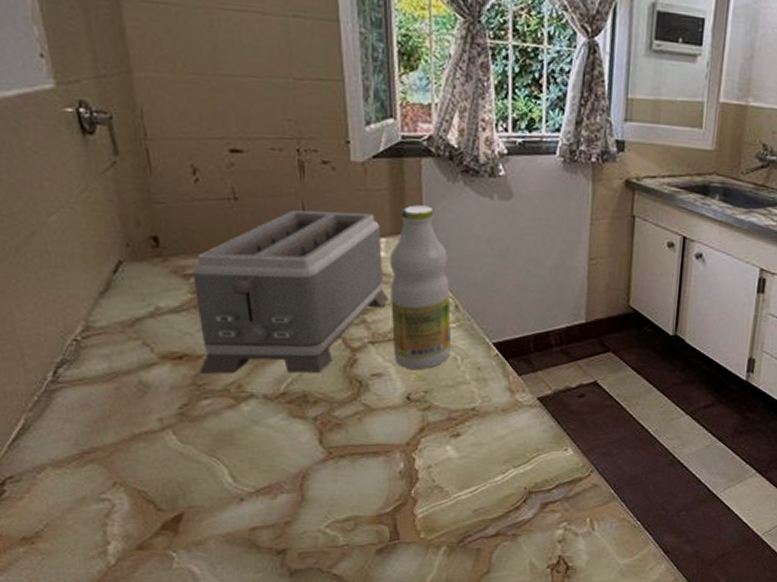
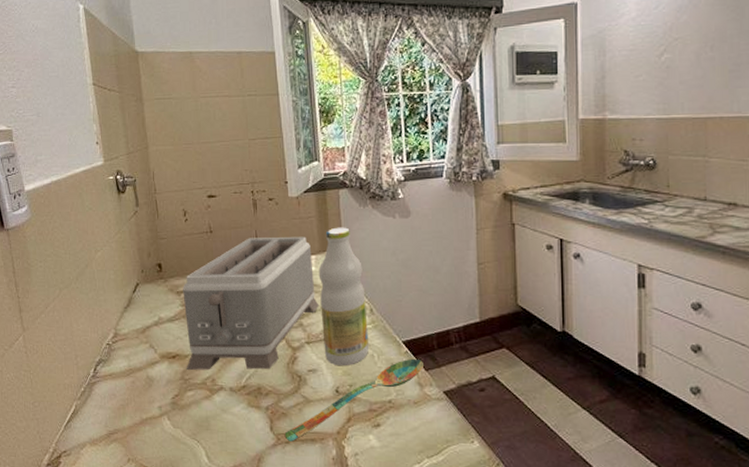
spoon: none [338,362,516,455] -> present [284,358,423,442]

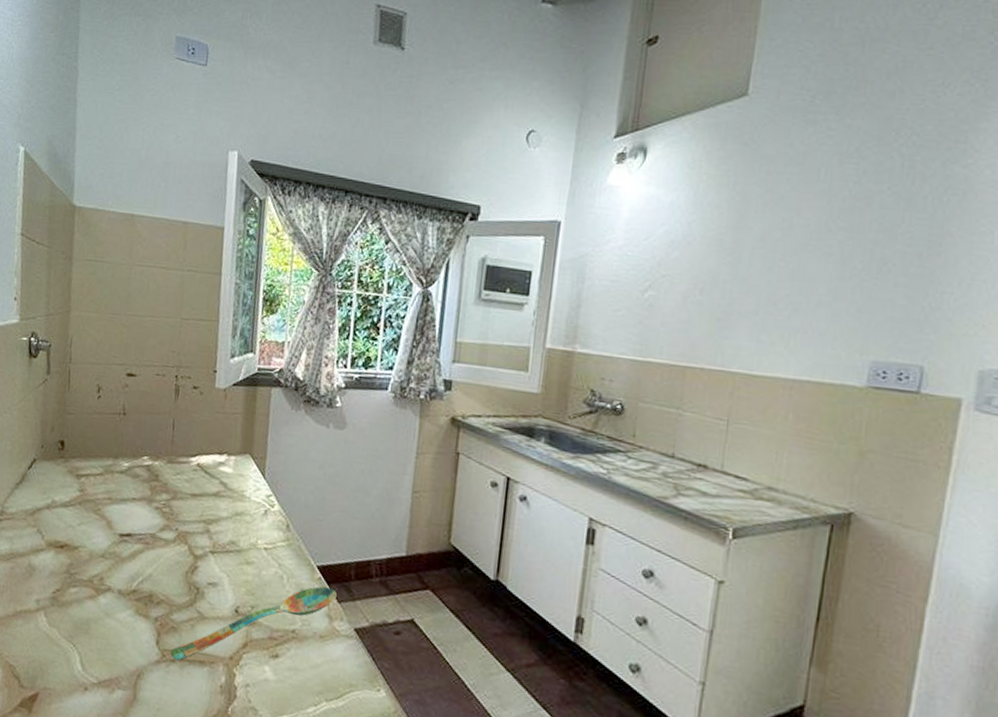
toaster: present [183,236,319,370] -> none [73,426,232,575]
bottle: present [318,227,369,366] -> none [228,428,285,584]

